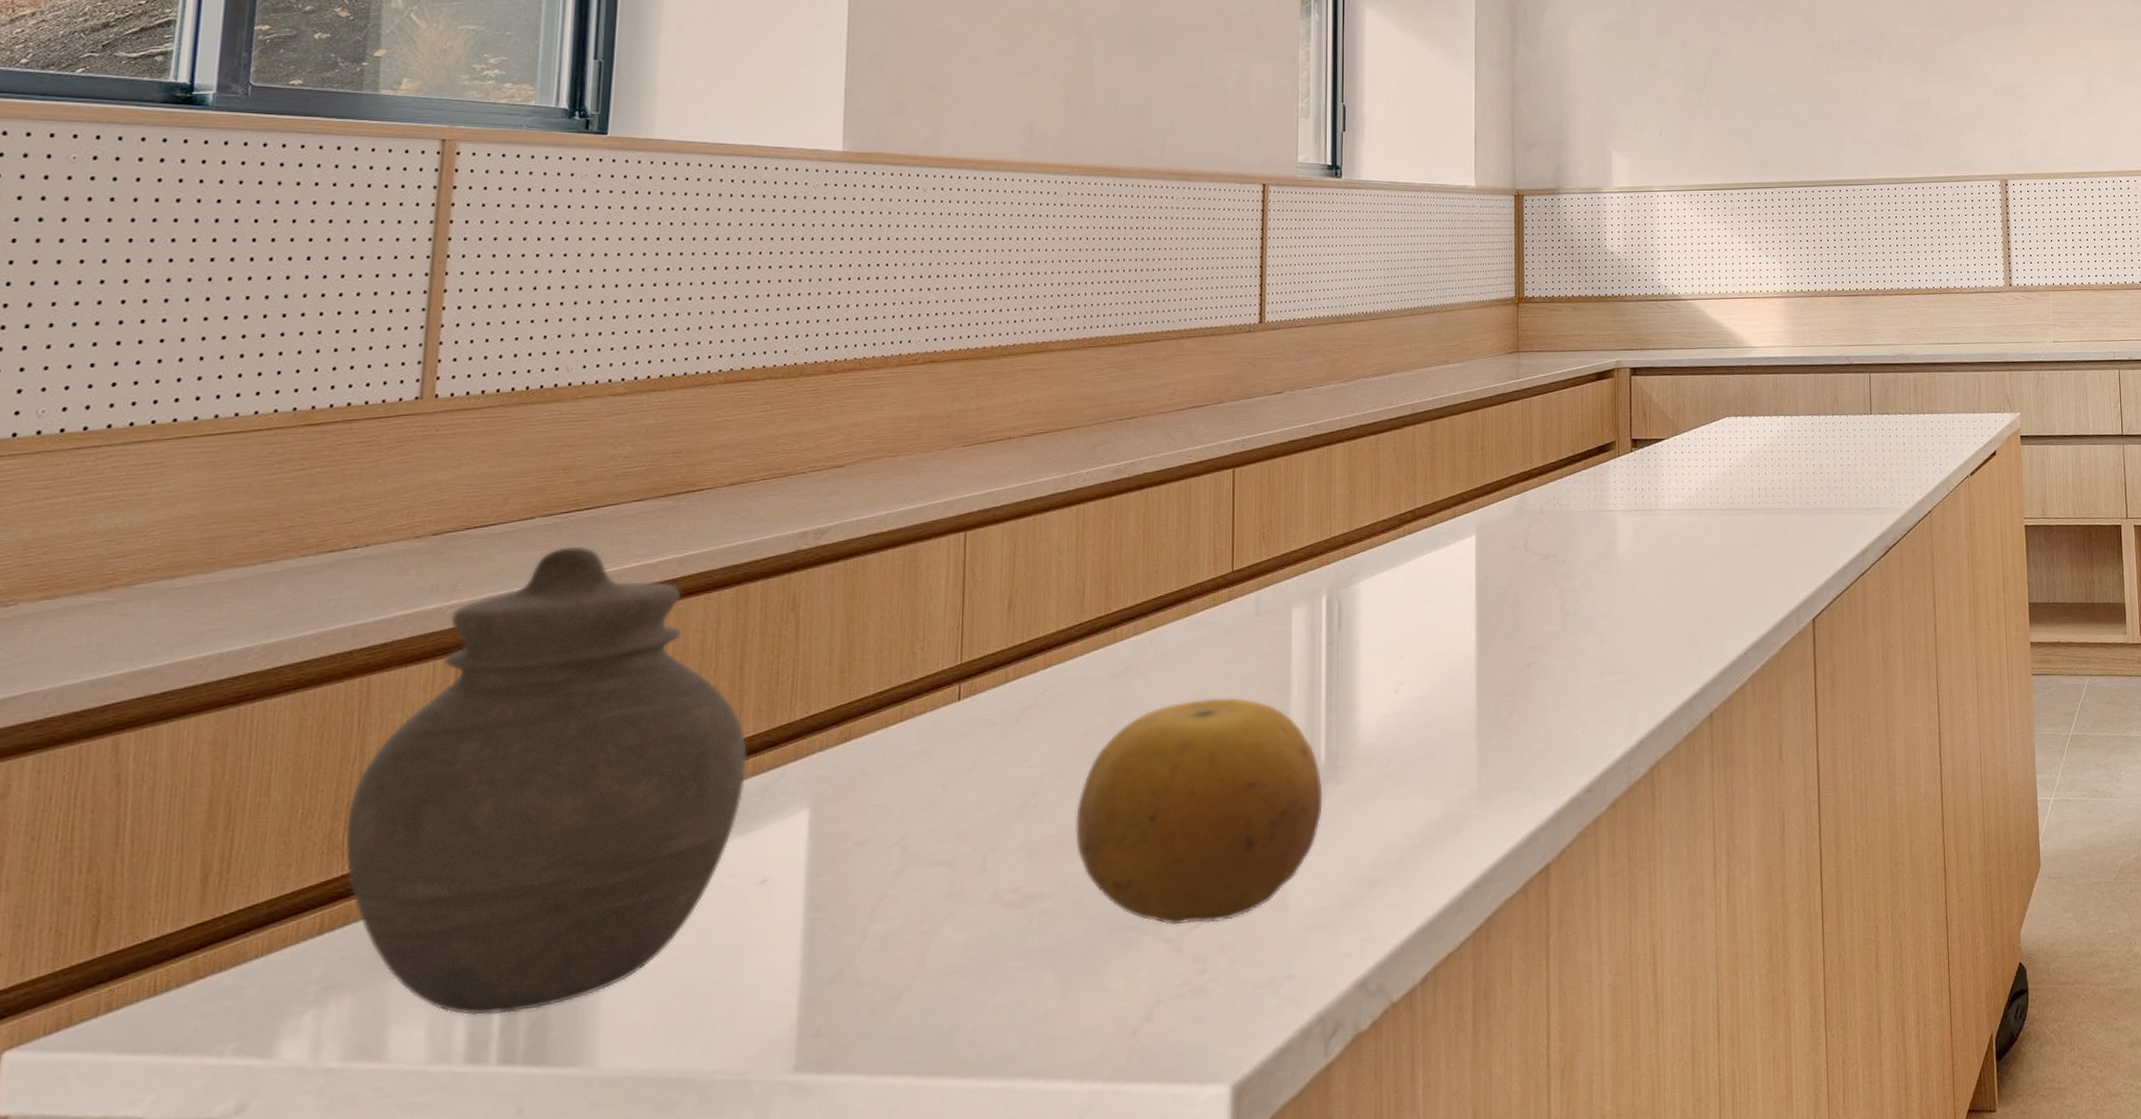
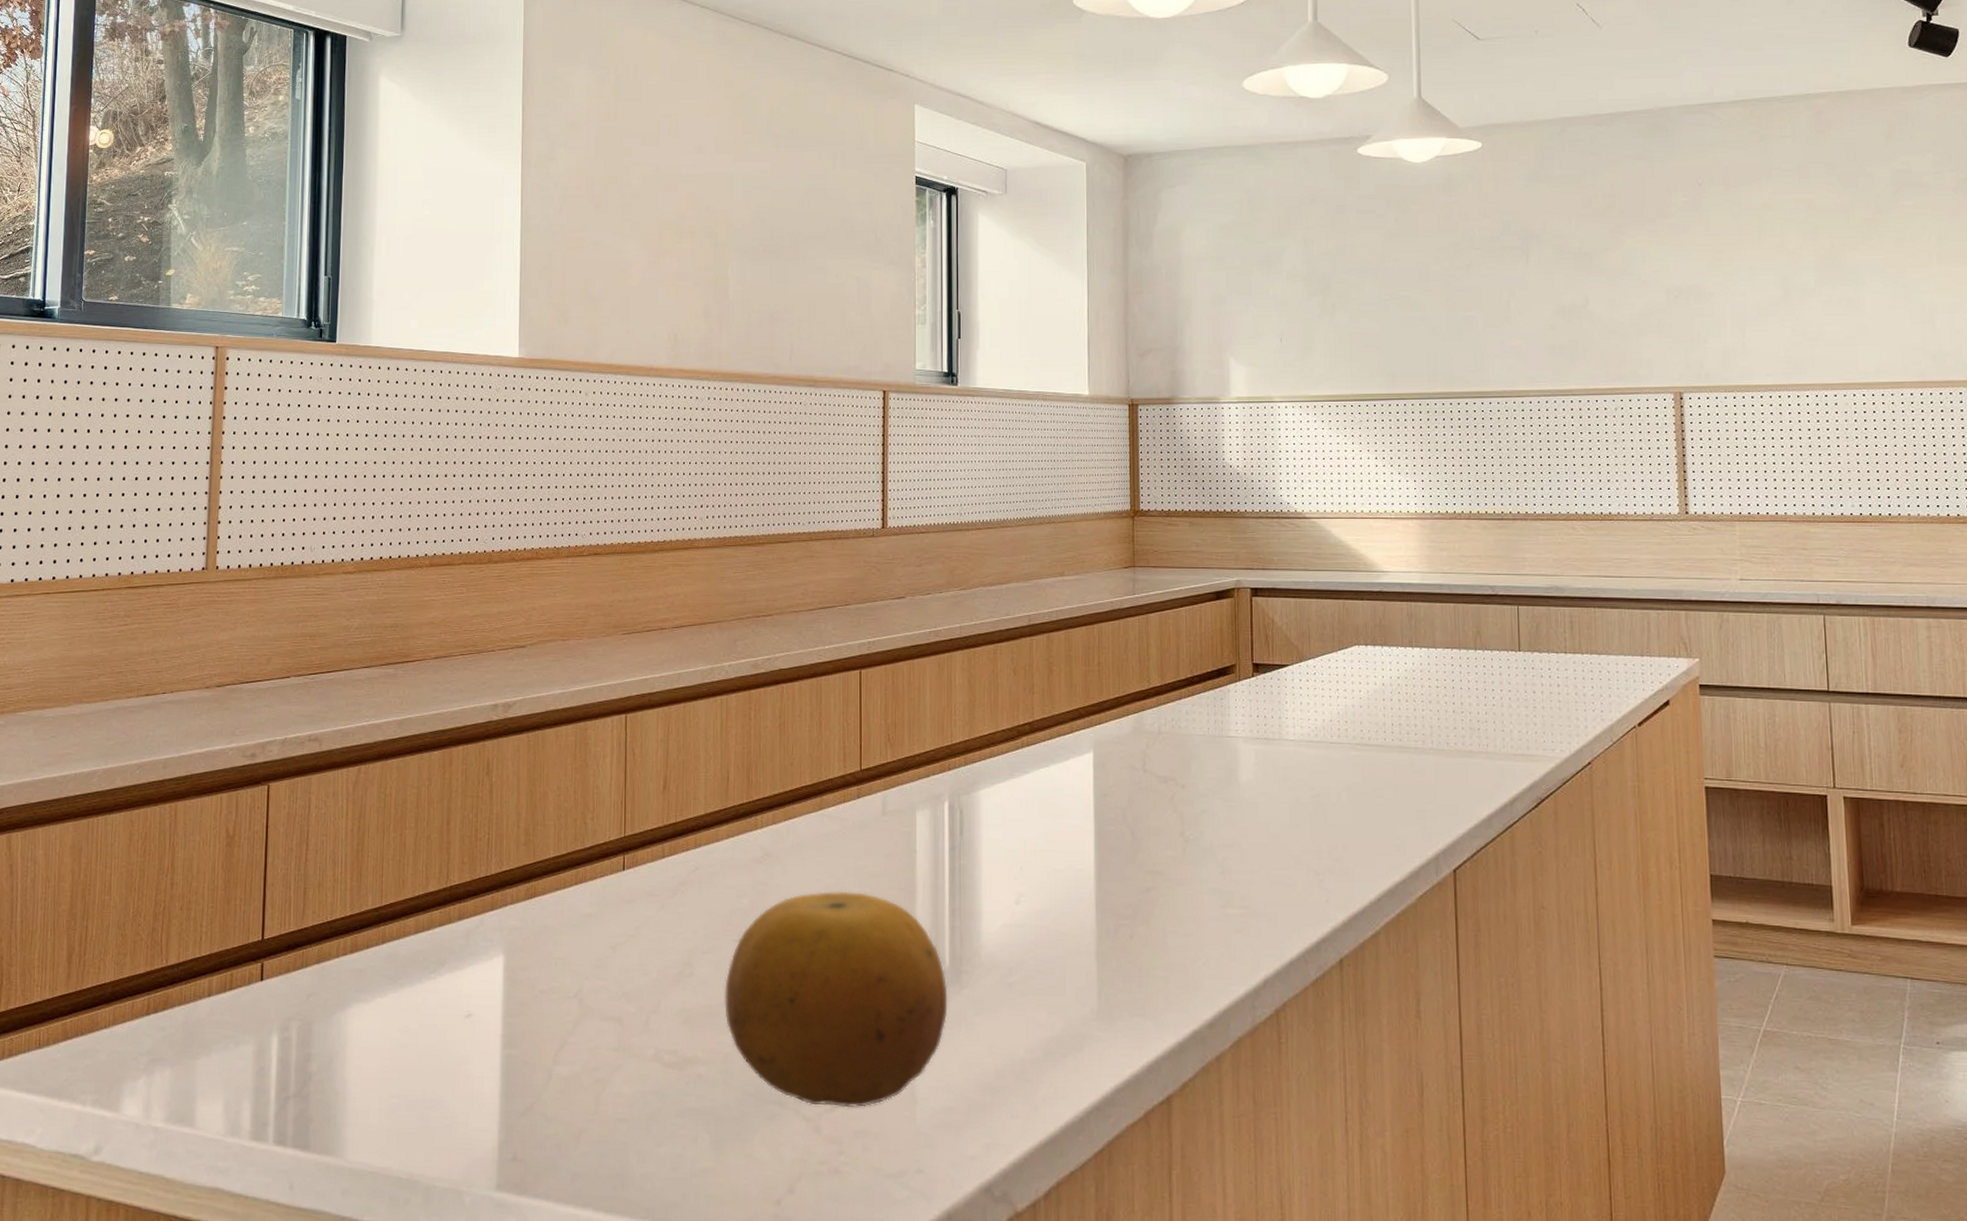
jar: present [345,546,748,1016] -> none [163,704,455,1102]

